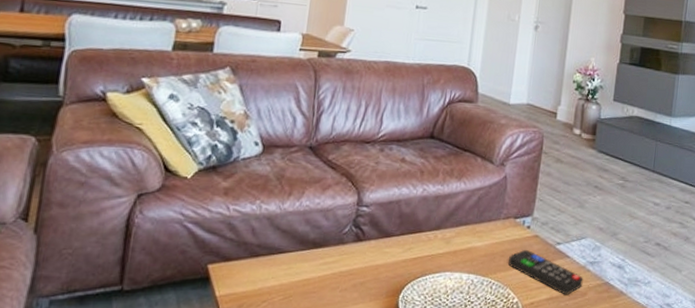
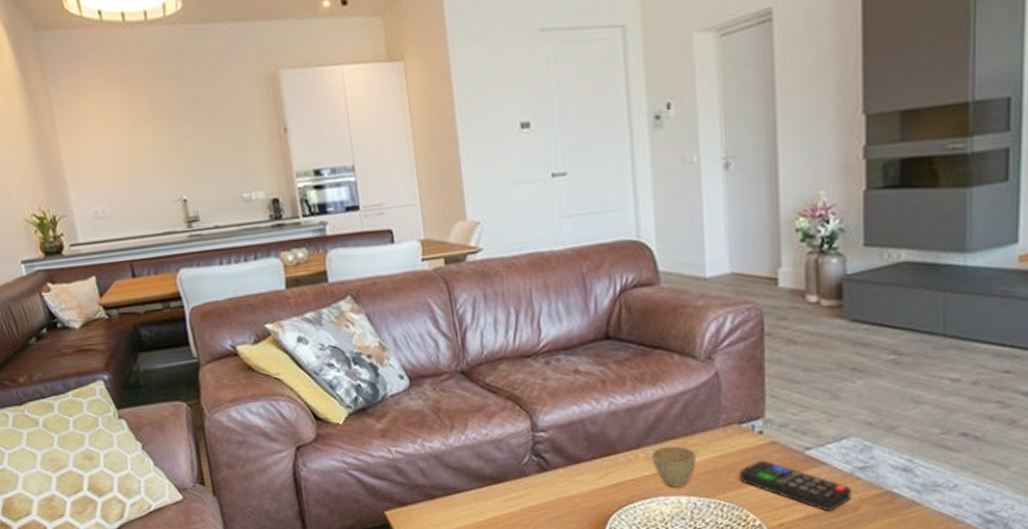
cup: none [446,230,480,266] -> present [651,445,696,488]

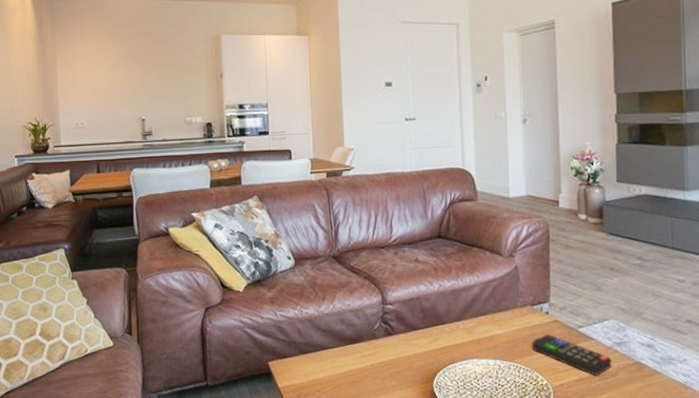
cup: present [651,445,696,488] -> none [469,320,501,352]

